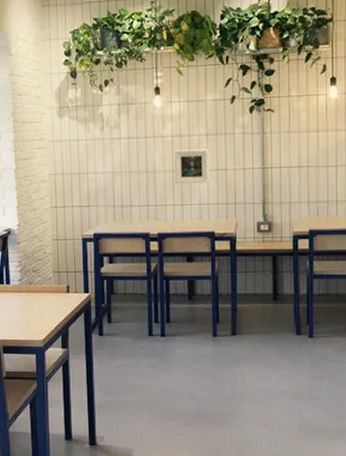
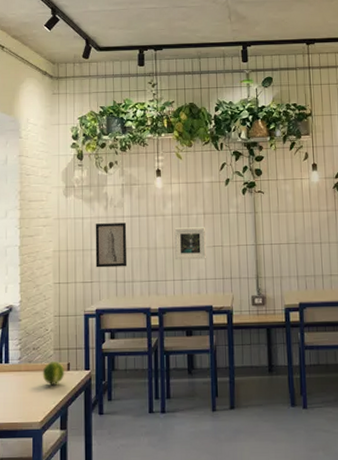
fruit: none [42,284,65,305] -> present [42,362,65,384]
wall art: none [91,145,125,192] -> present [95,222,128,268]

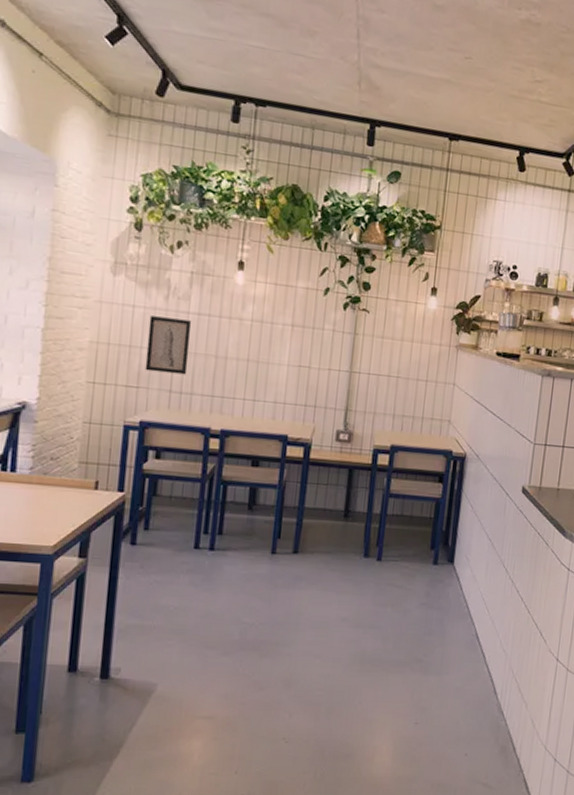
fruit: present [42,362,65,384] -> none [60,477,92,504]
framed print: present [174,227,207,260] -> none [249,337,293,380]

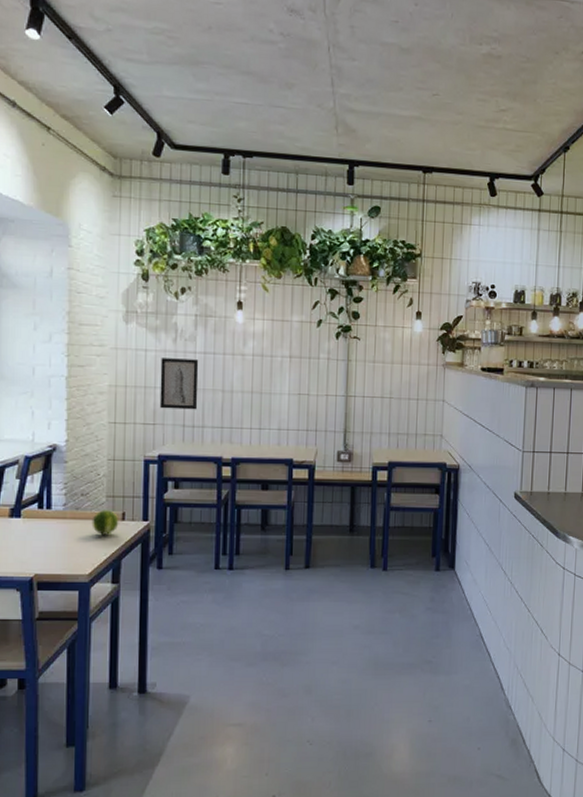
fruit: none [60,477,92,504] -> present [92,510,119,535]

